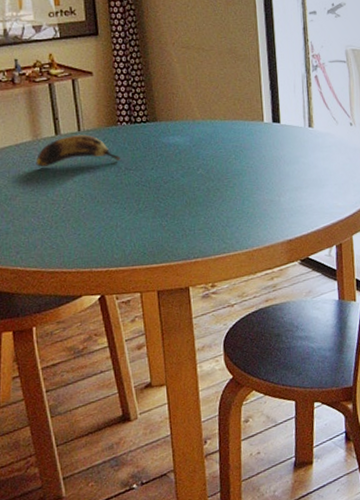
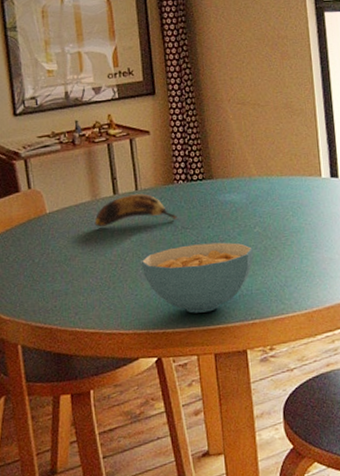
cereal bowl: none [83,183,196,252] -> present [141,242,253,313]

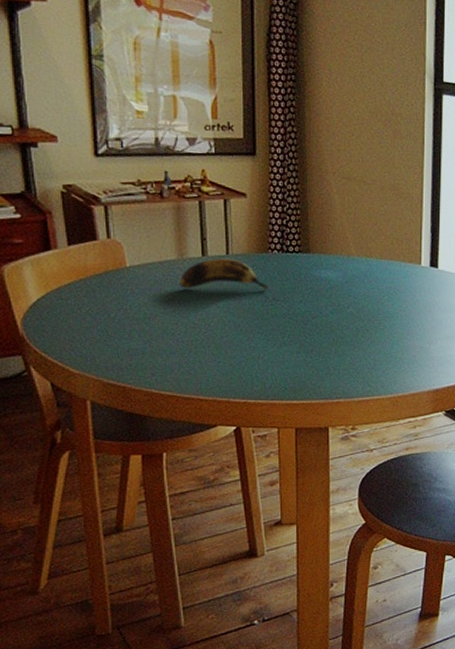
cereal bowl: present [141,242,253,313] -> none [226,317,344,387]

